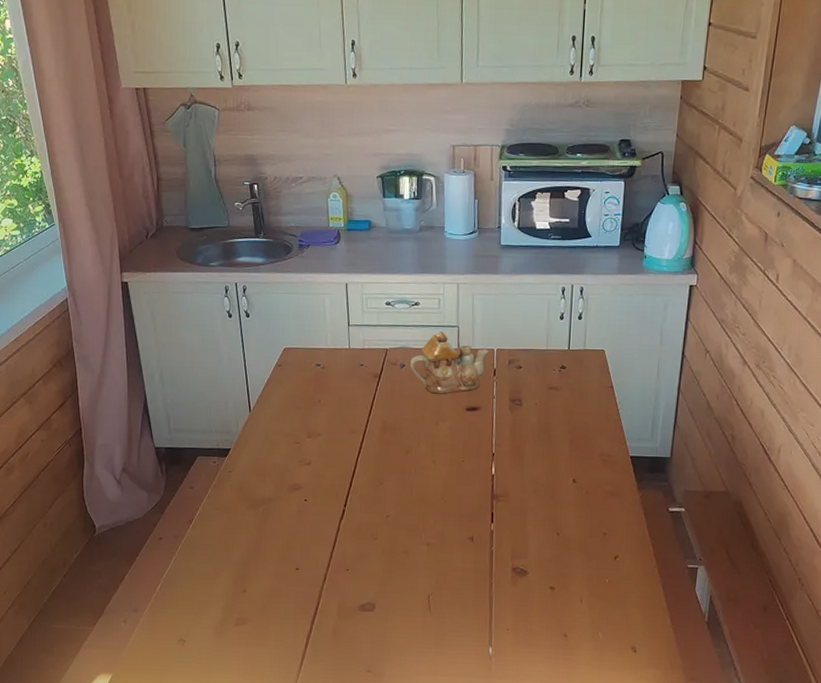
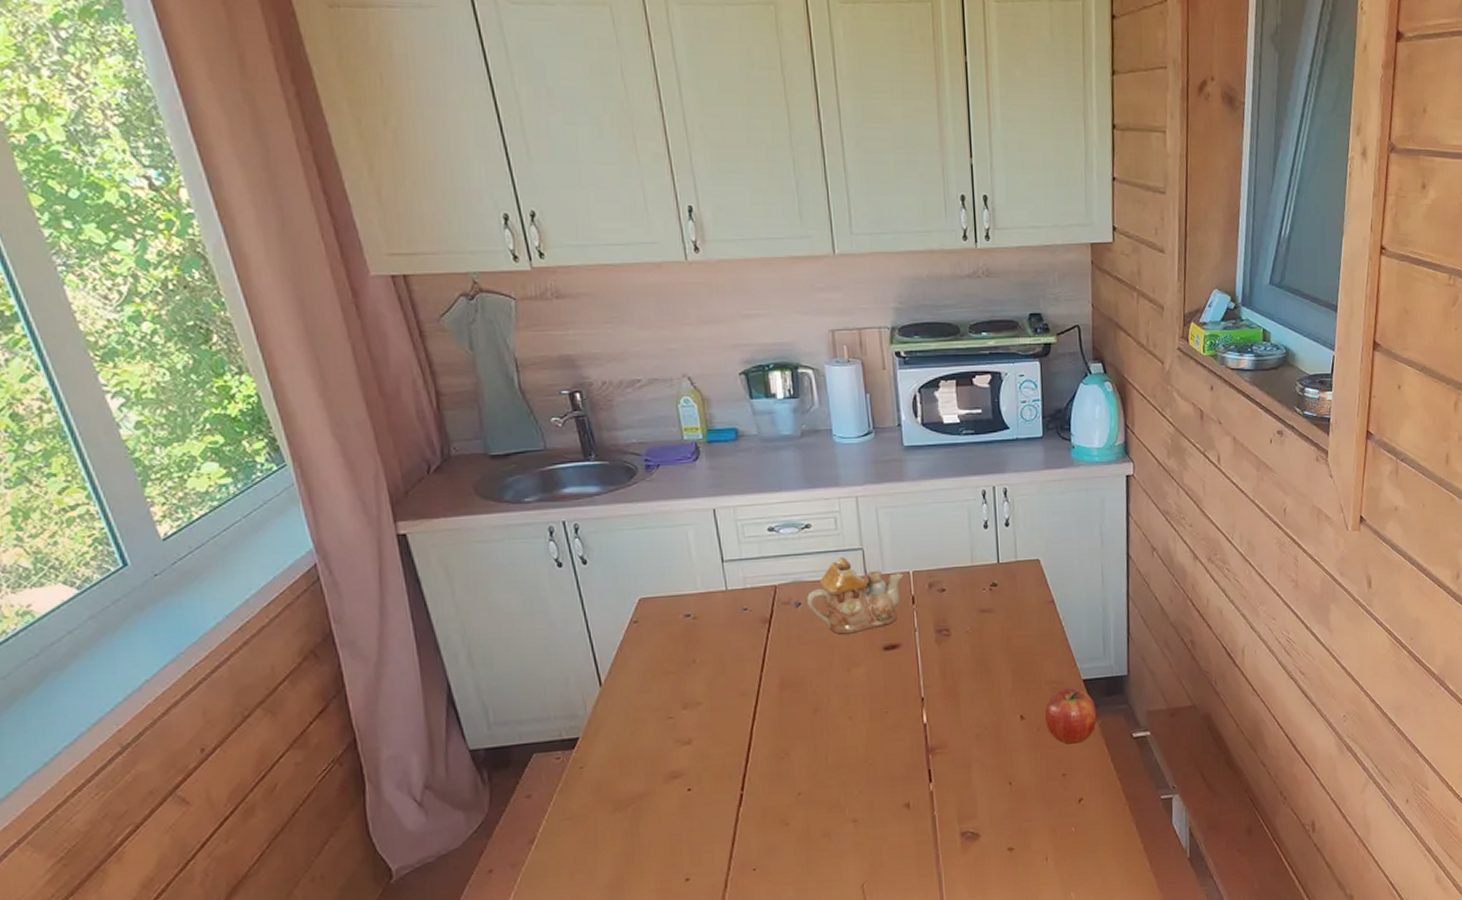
fruit: none [593,461,639,509] -> present [1044,687,1097,744]

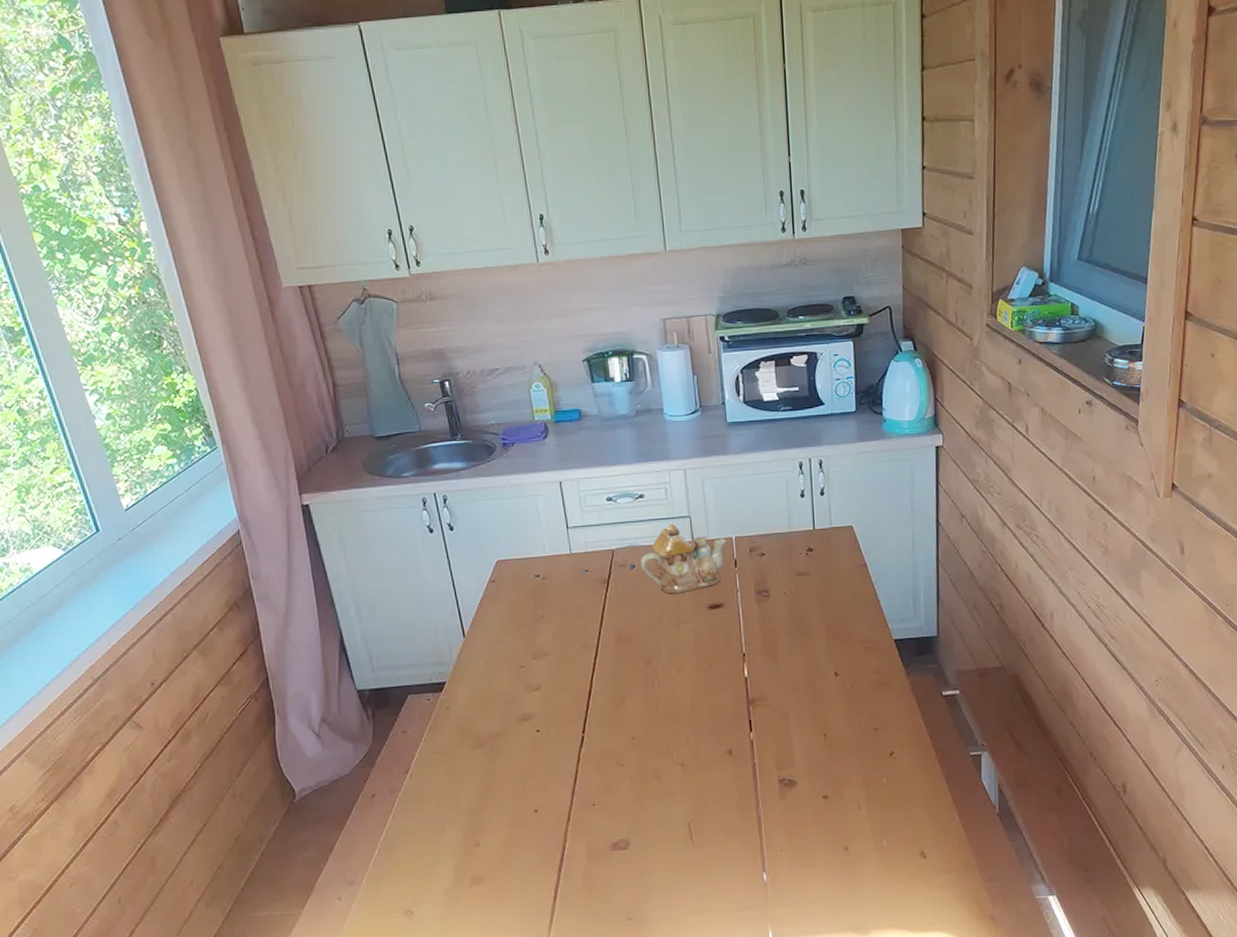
fruit: present [1044,687,1097,744] -> none [857,647,908,700]

